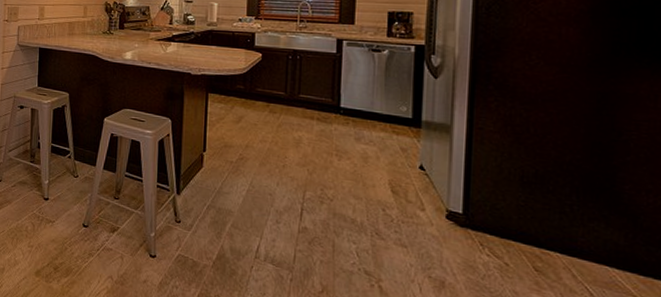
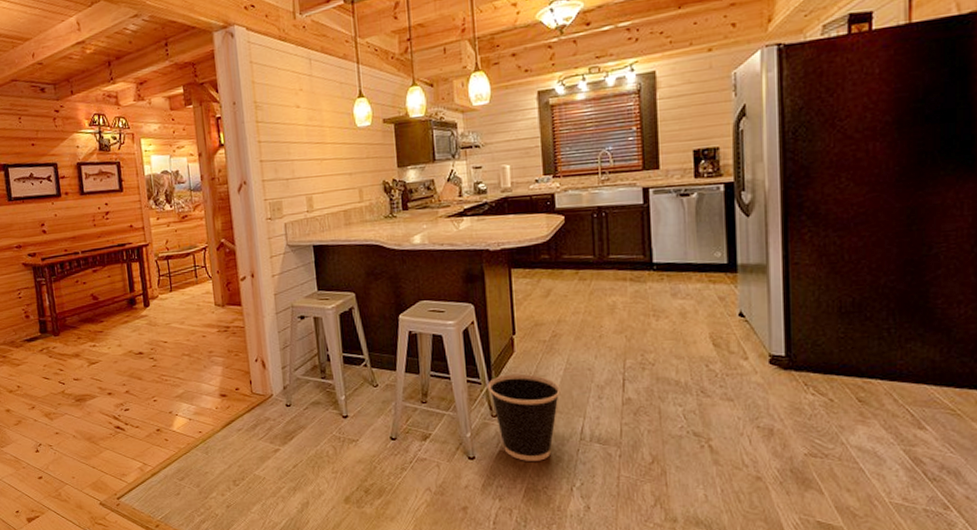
wastebasket: none [175,186,242,271] -> present [488,373,561,461]

